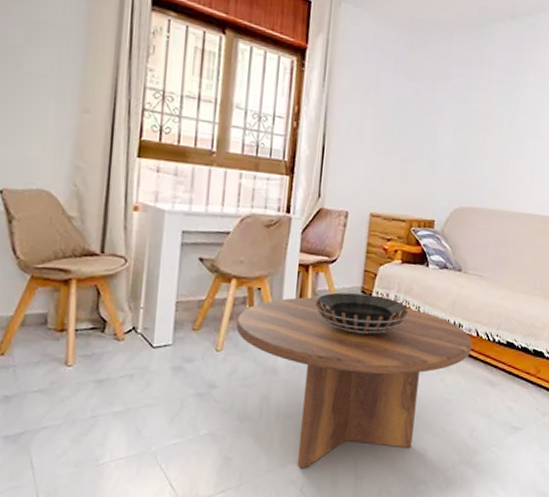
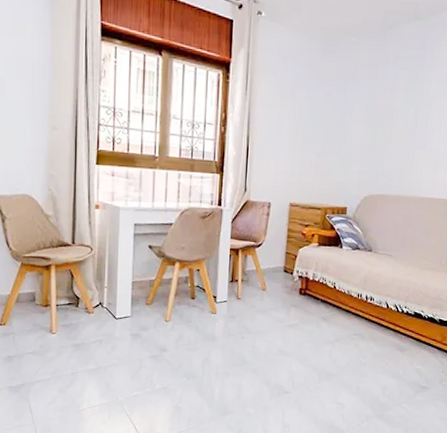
coffee table: present [236,297,473,468] -> none [180,276,383,417]
decorative bowl: present [315,292,409,334] -> none [245,272,325,307]

